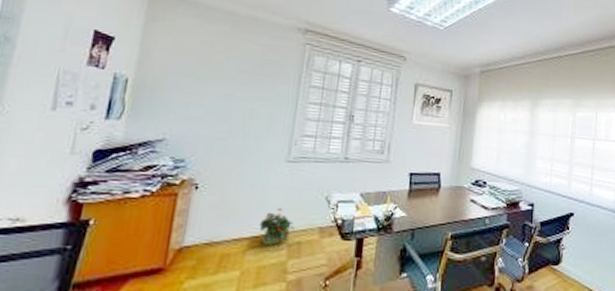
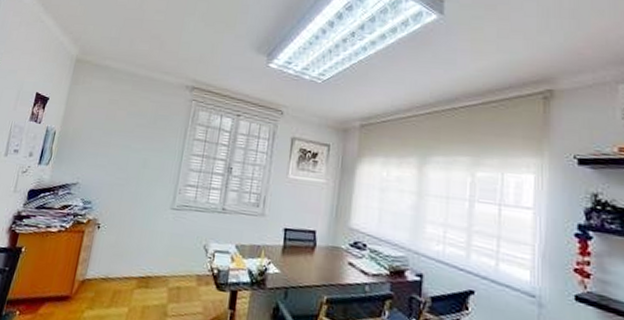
potted plant: present [259,207,294,245] -> none [146,252,175,287]

